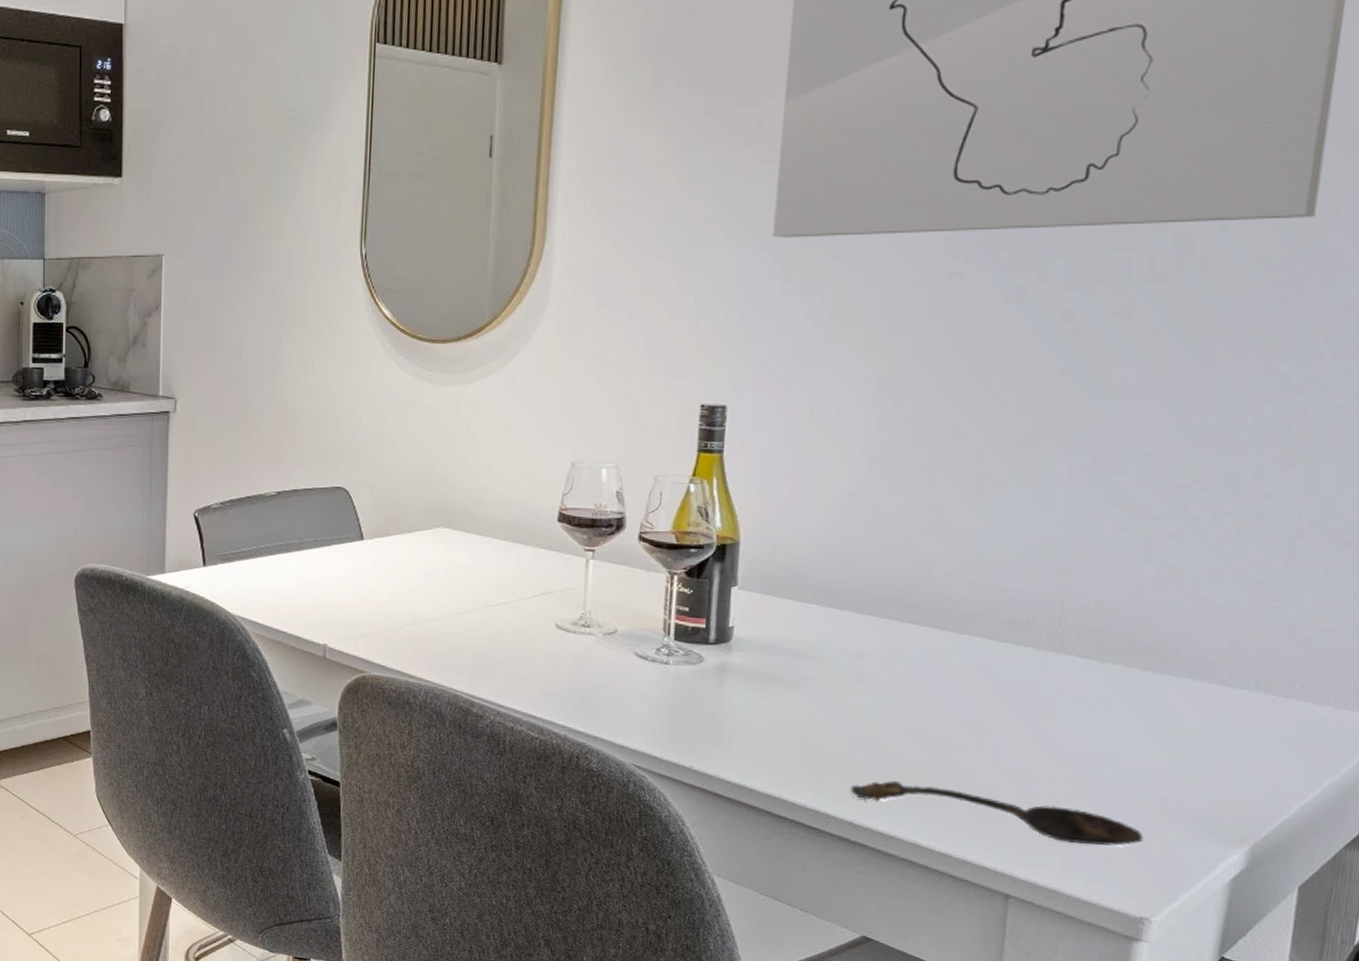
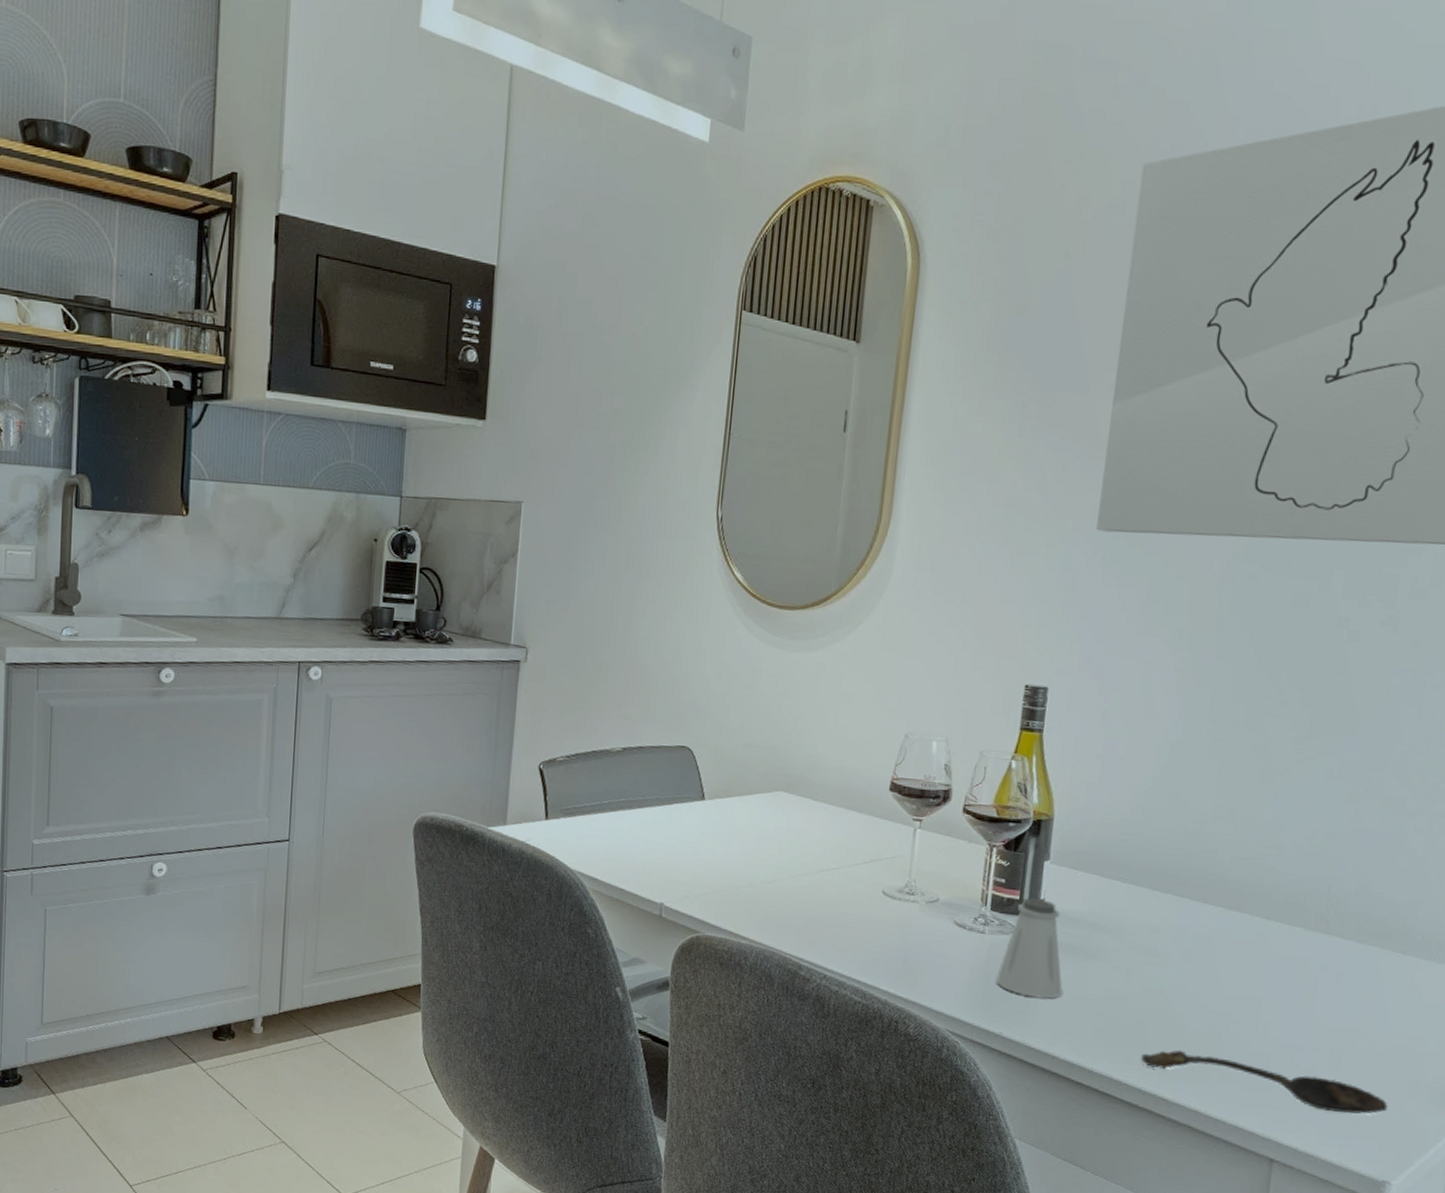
saltshaker: none [684,625,758,730] -> present [996,897,1063,999]

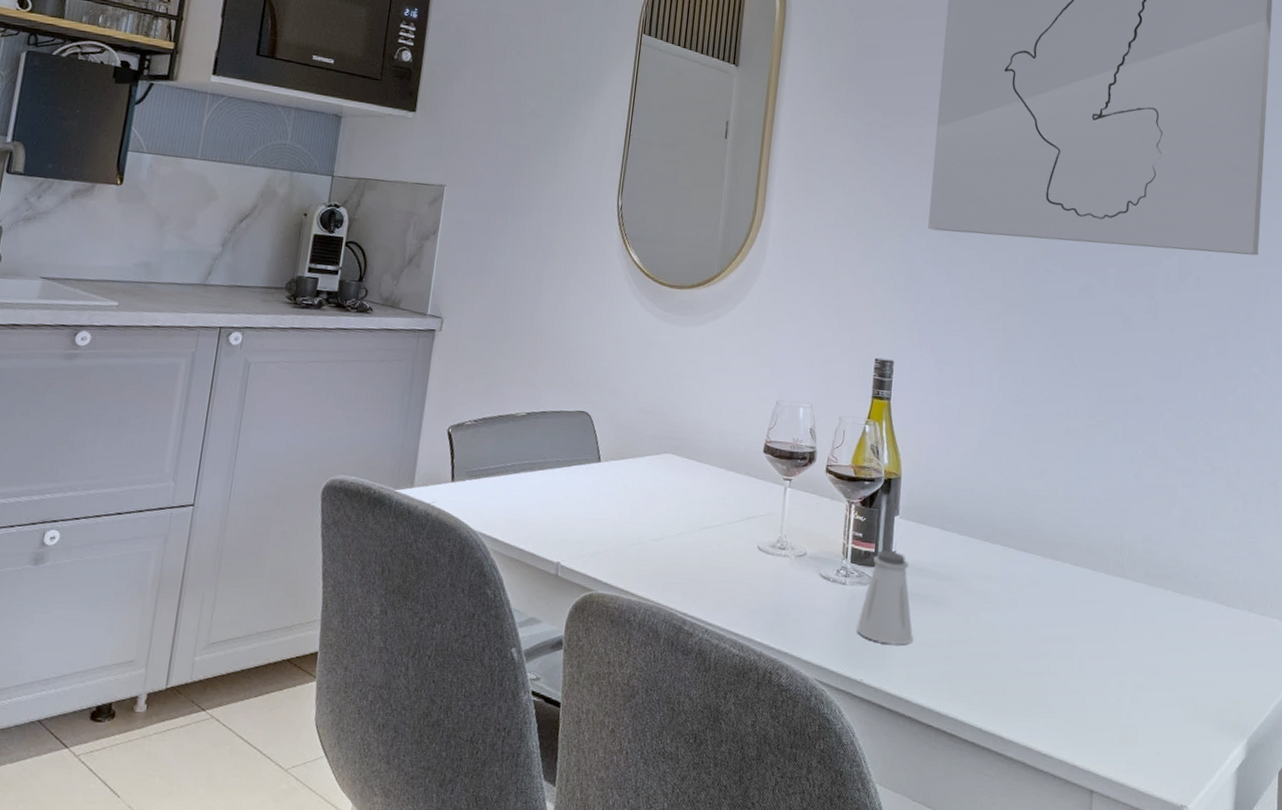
spoon: present [1141,1050,1388,1114] -> none [980,689,1180,743]

